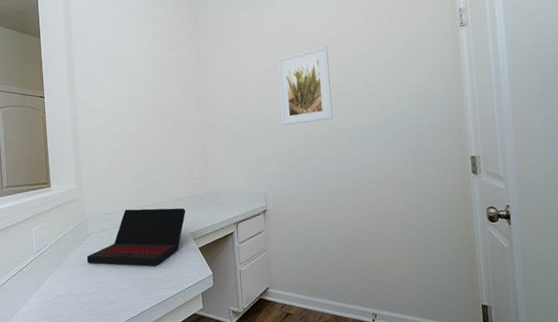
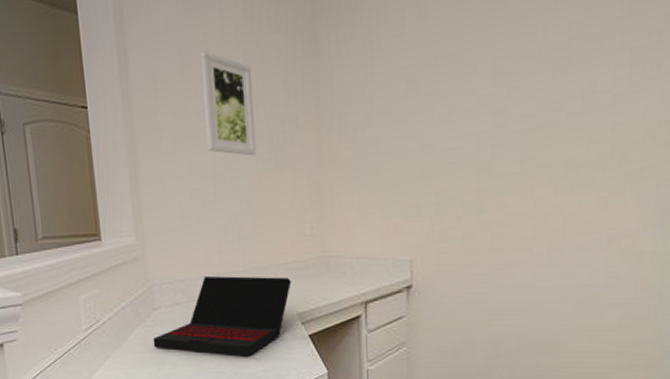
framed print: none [123,62,161,128] -> present [200,51,257,156]
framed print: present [277,46,334,126] -> none [443,21,530,157]

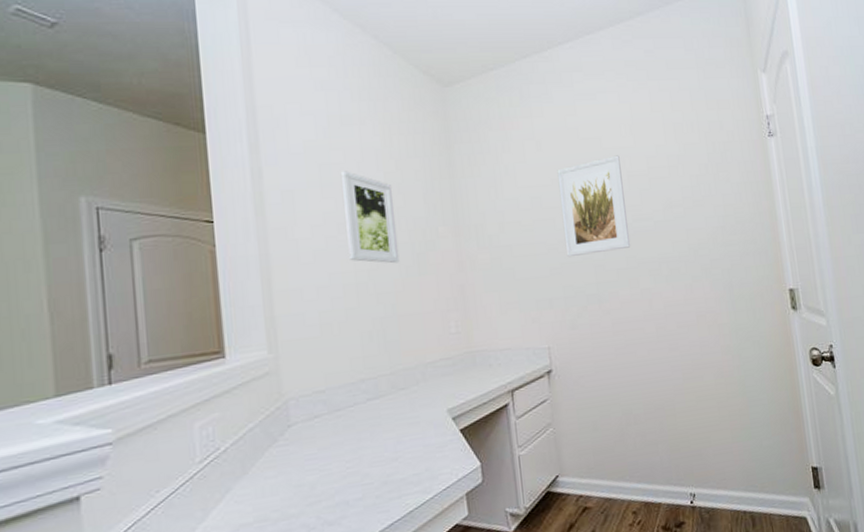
laptop: present [152,276,292,357] -> none [287,375,440,470]
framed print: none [443,21,530,157] -> present [557,155,631,258]

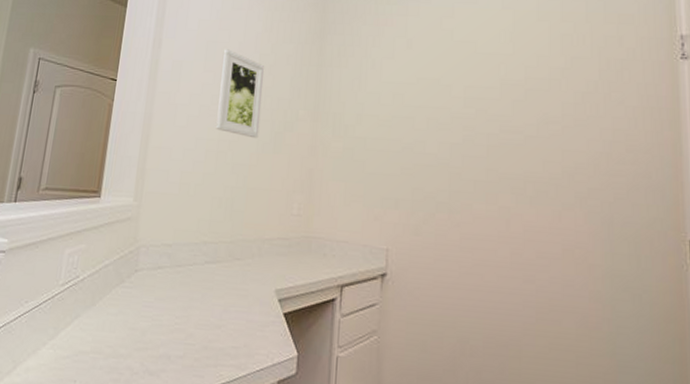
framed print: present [557,155,631,258] -> none [421,61,494,160]

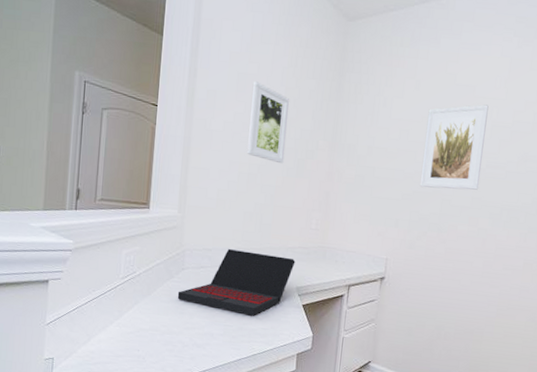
laptop: none [127,244,274,330] -> present [177,249,296,316]
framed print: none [421,61,494,160] -> present [419,104,489,190]

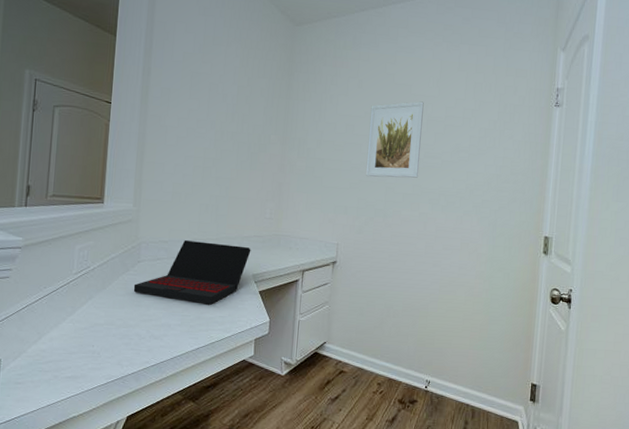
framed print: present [247,81,290,164] -> none [202,80,242,157]

